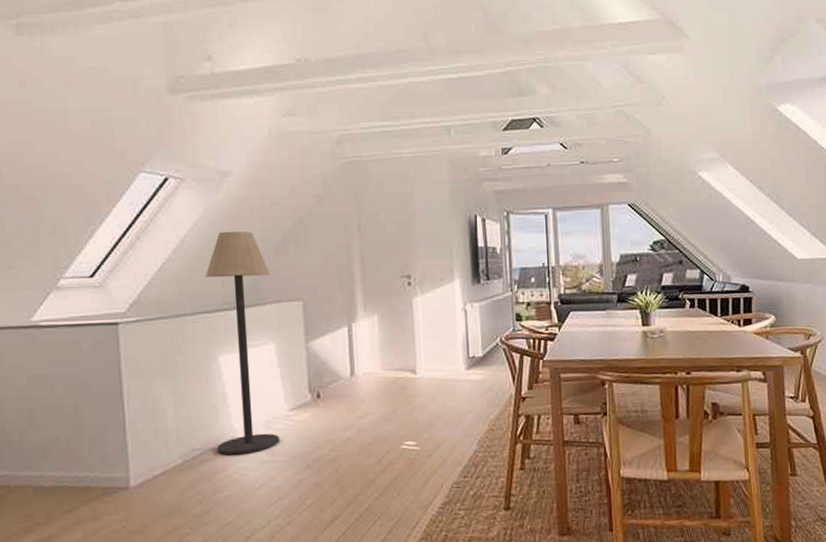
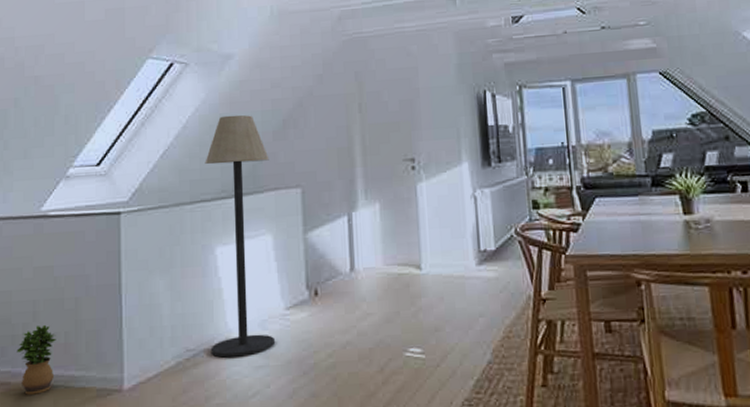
potted plant: none [14,430,57,496] -> present [17,324,56,395]

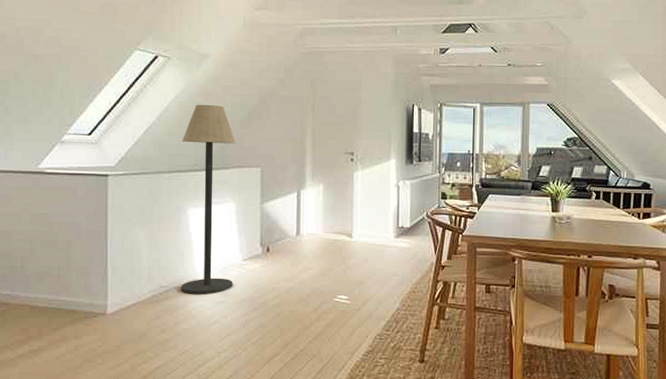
potted plant: present [17,324,56,395] -> none [16,259,51,313]

